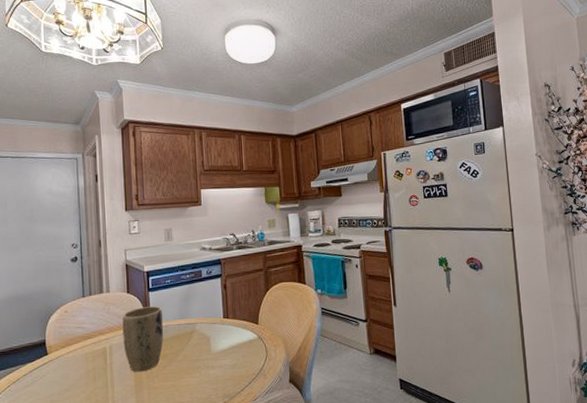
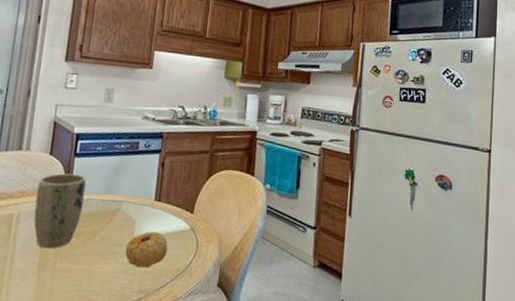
fruit: none [205,344,242,377] -> present [125,231,168,268]

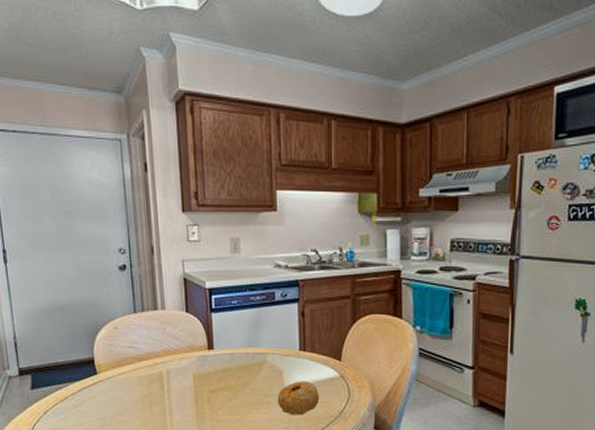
plant pot: present [33,173,86,249] -> none [180,330,229,402]

